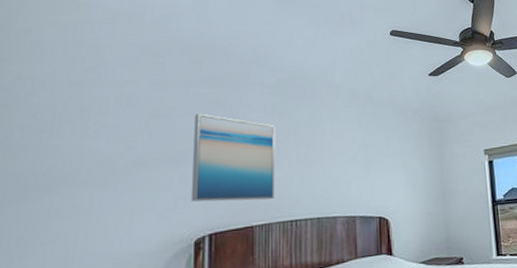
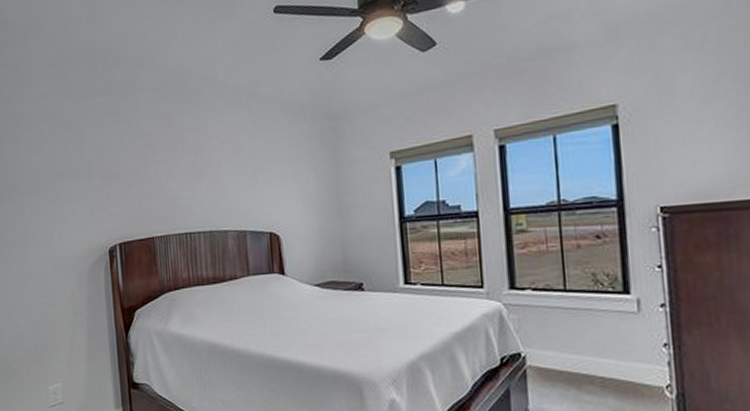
wall art: present [190,113,276,202] -> none [96,124,169,213]

